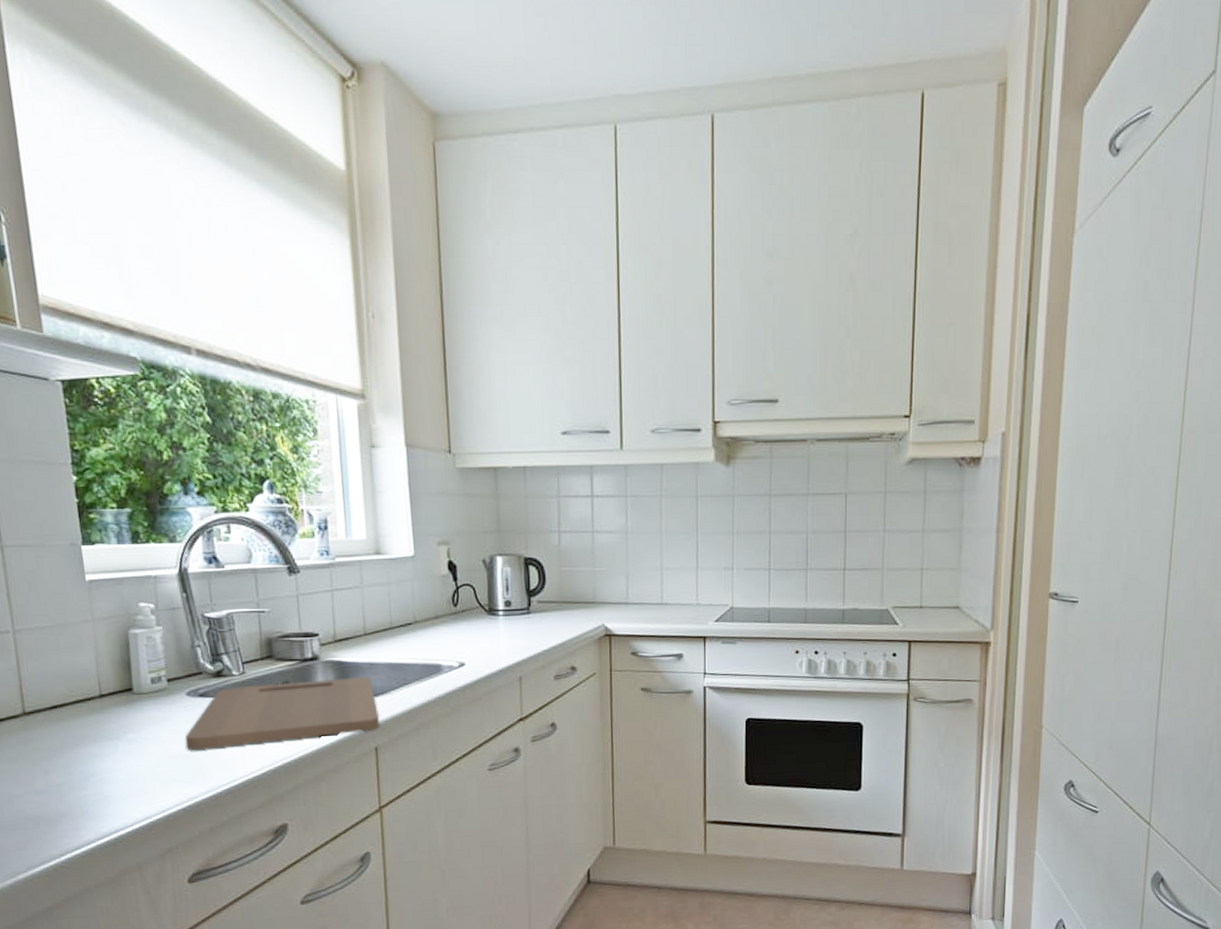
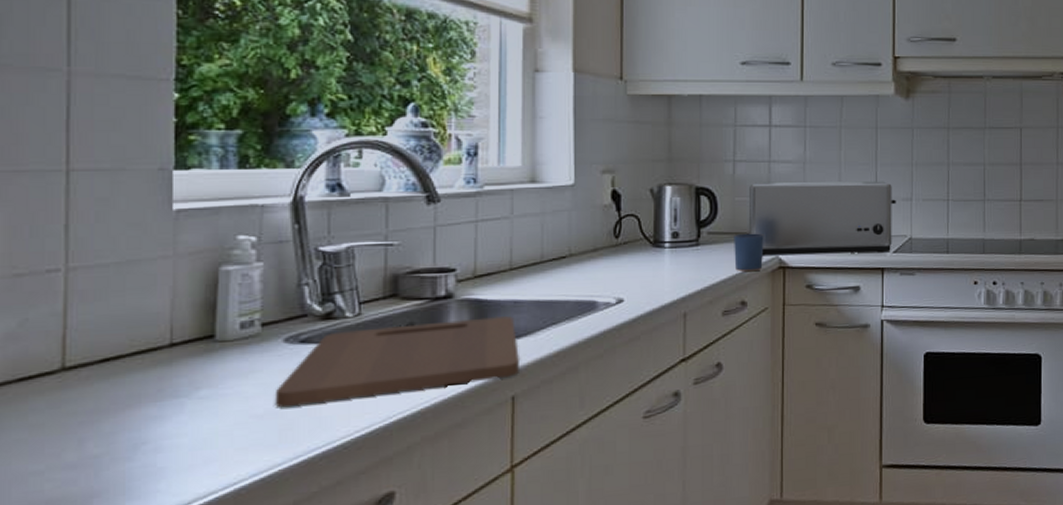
mug: none [562,602,591,639] -> present [734,233,764,272]
toaster: none [574,550,717,624] -> present [748,181,896,256]

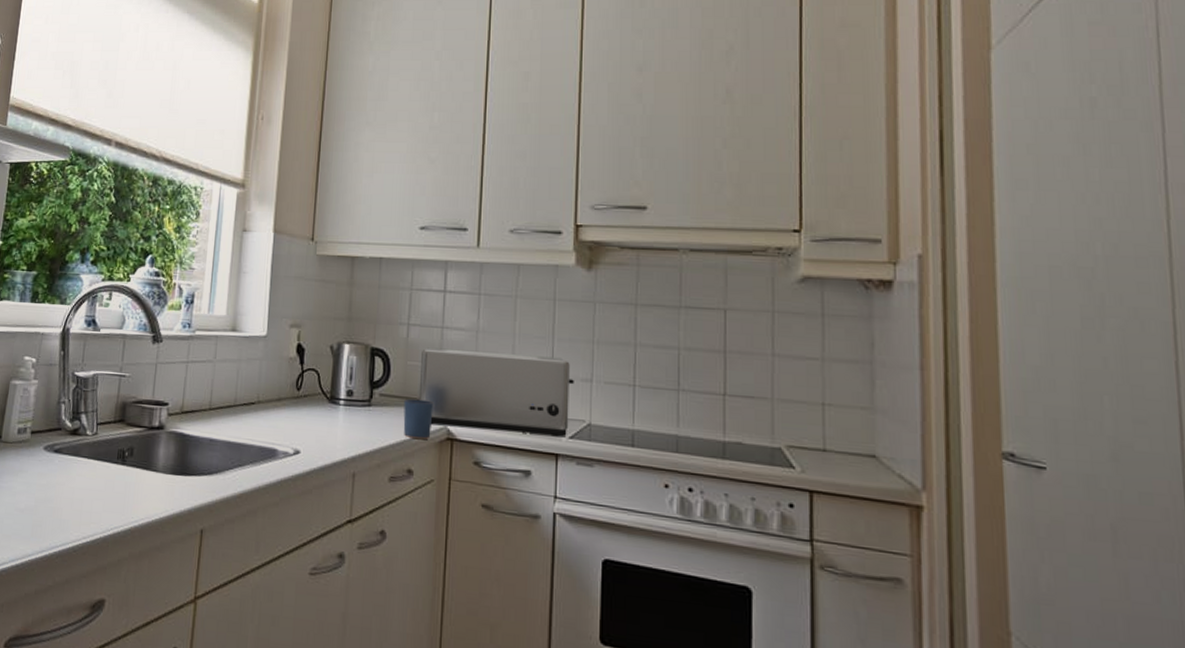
cutting board: present [275,315,521,407] -> none [32,446,211,511]

